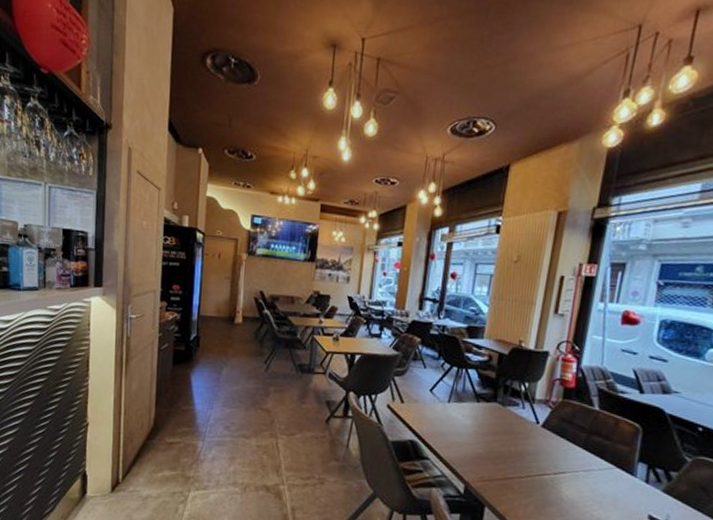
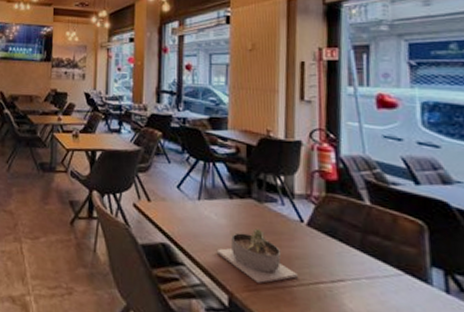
succulent planter: none [459,428,528,475] -> present [216,228,299,283]

